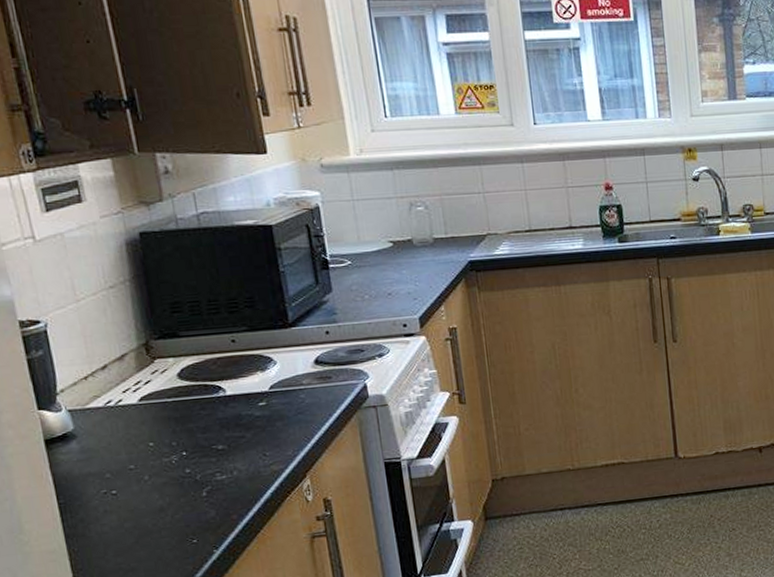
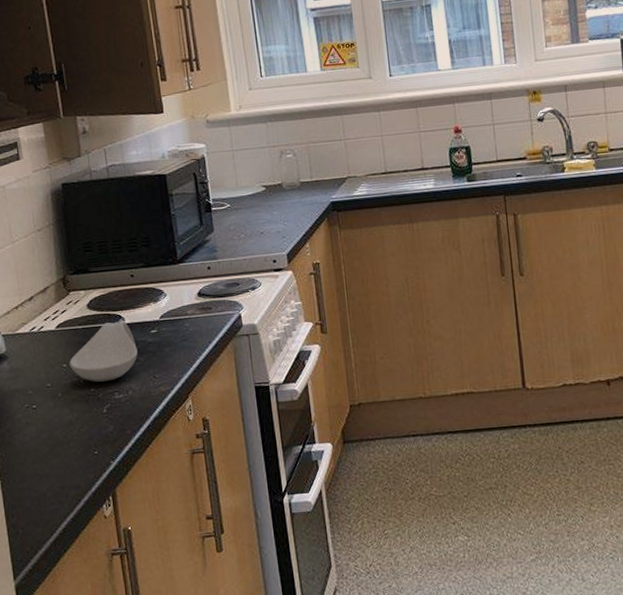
spoon rest: none [157,393,243,462] -> present [70,321,138,382]

